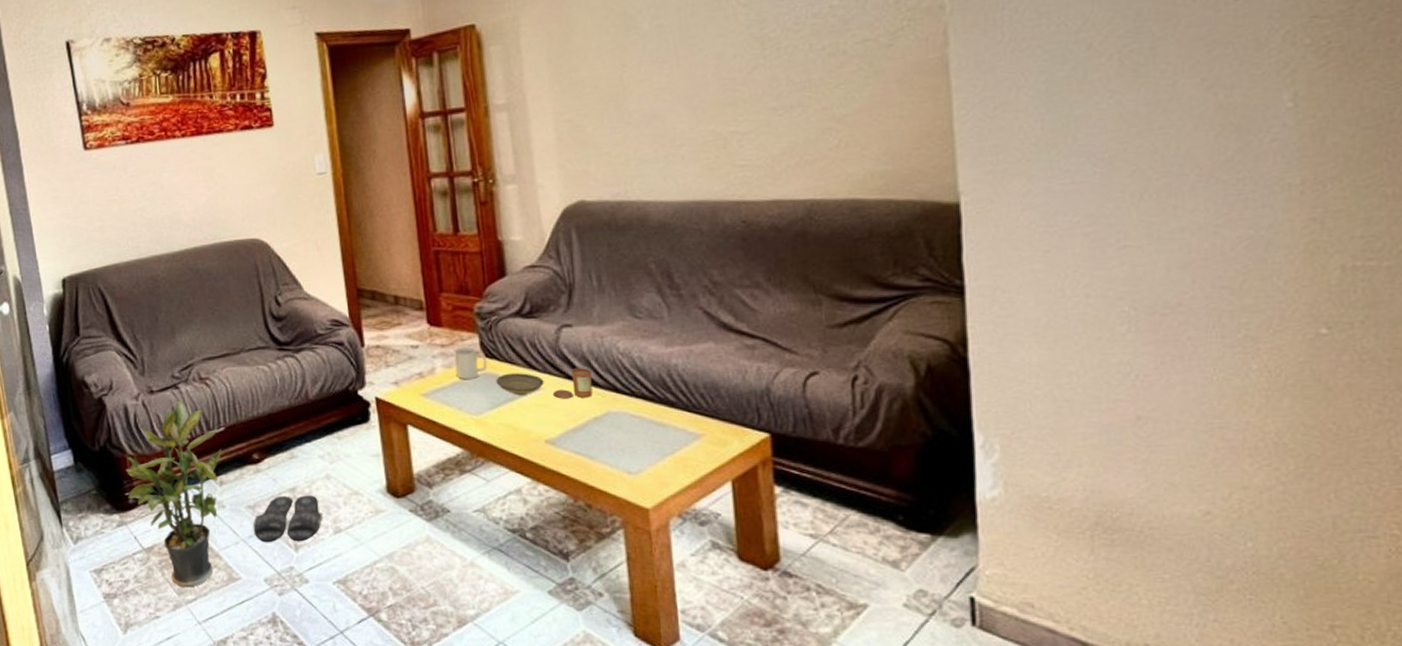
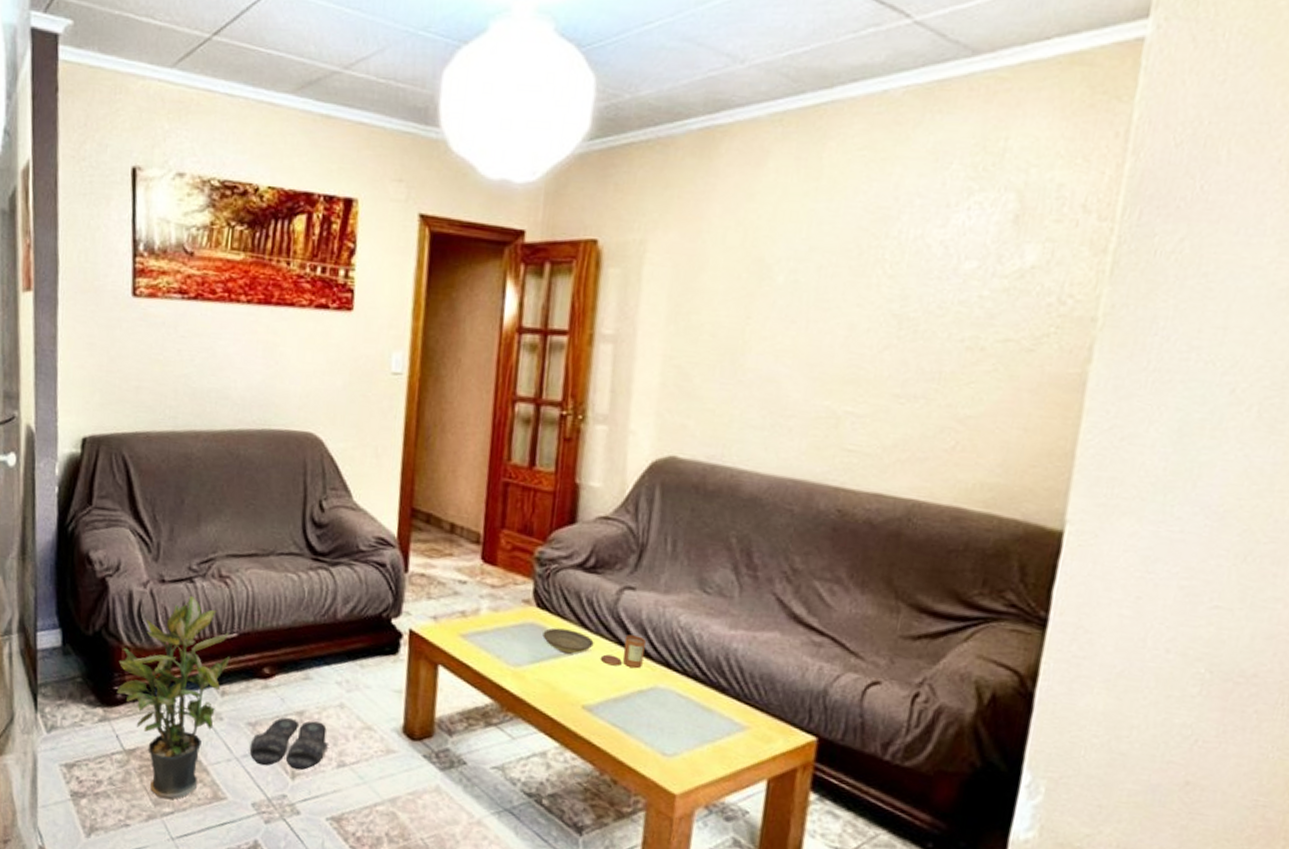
mug: present [454,347,488,380] -> none [501,591,538,628]

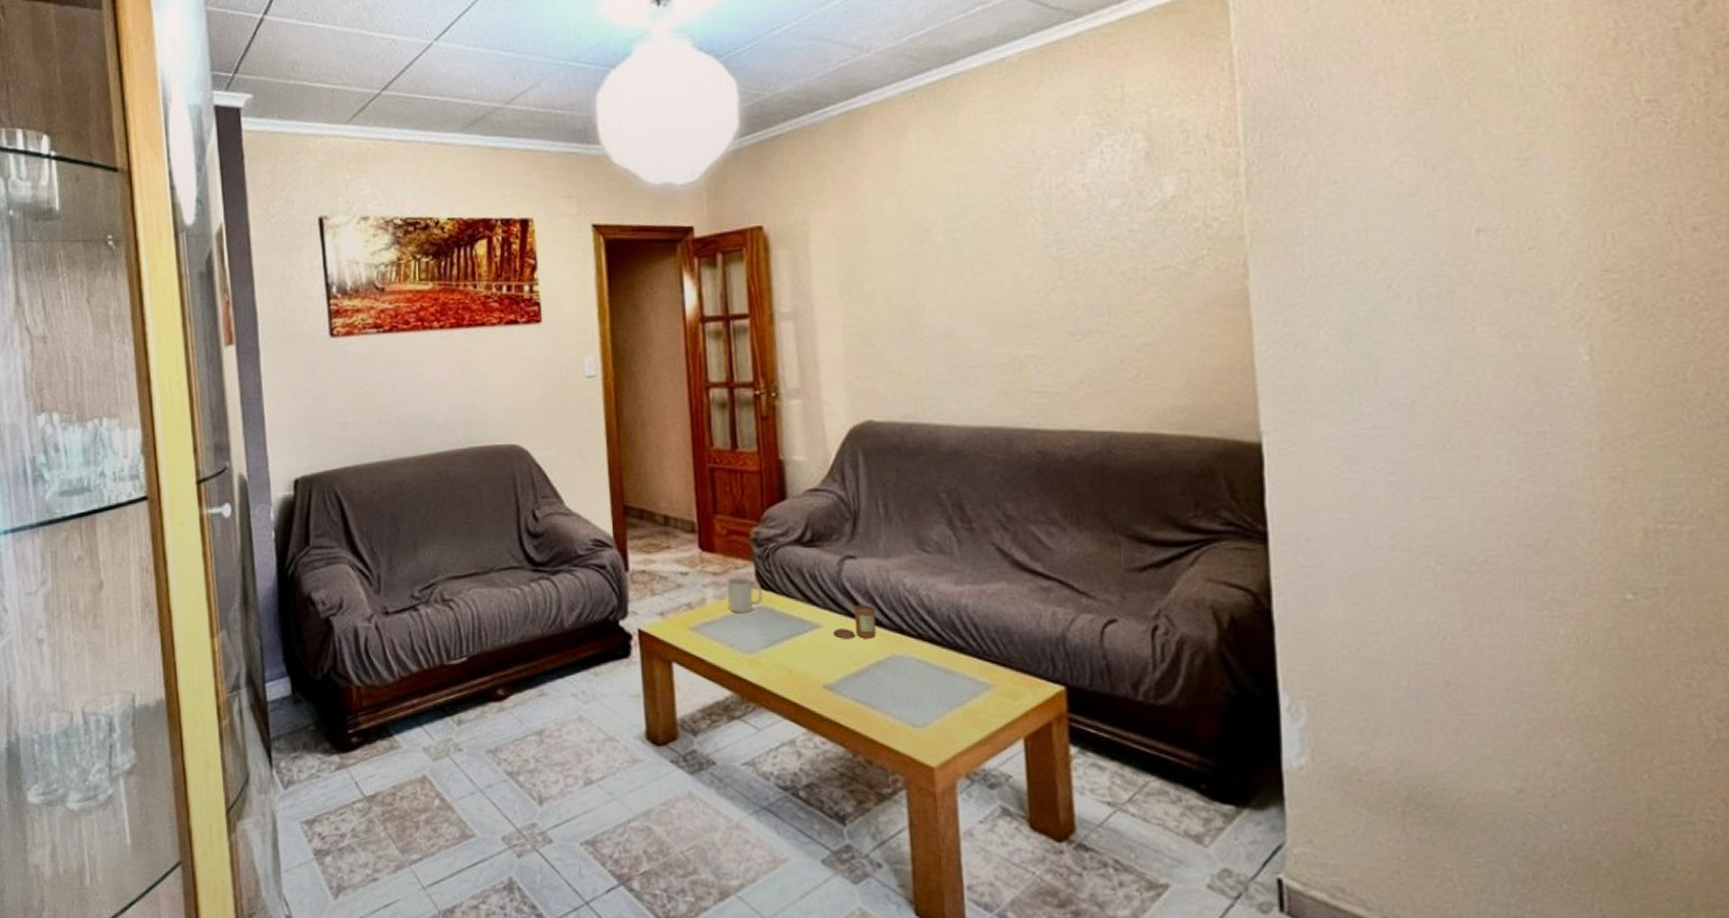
potted plant: present [116,595,230,800] -> none [350,623,462,845]
slippers: present [249,717,329,770] -> none [492,739,573,793]
mug: none [501,591,538,628] -> present [727,577,763,614]
decorative bowl: present [542,628,594,654] -> none [772,608,824,633]

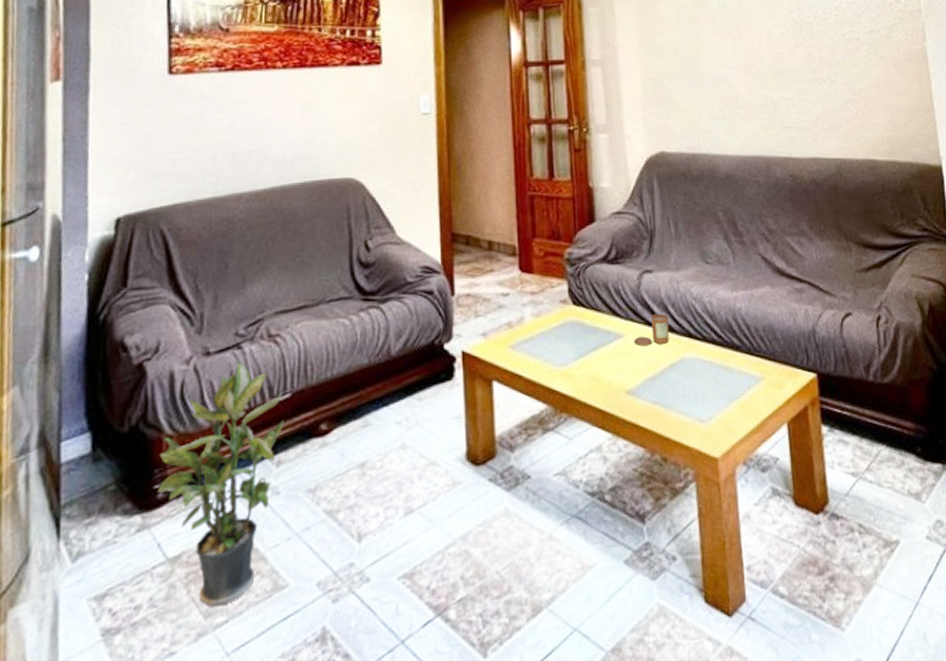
potted plant: none [350,623,462,845] -> present [157,362,284,607]
mug: present [727,577,763,614] -> none [543,295,575,329]

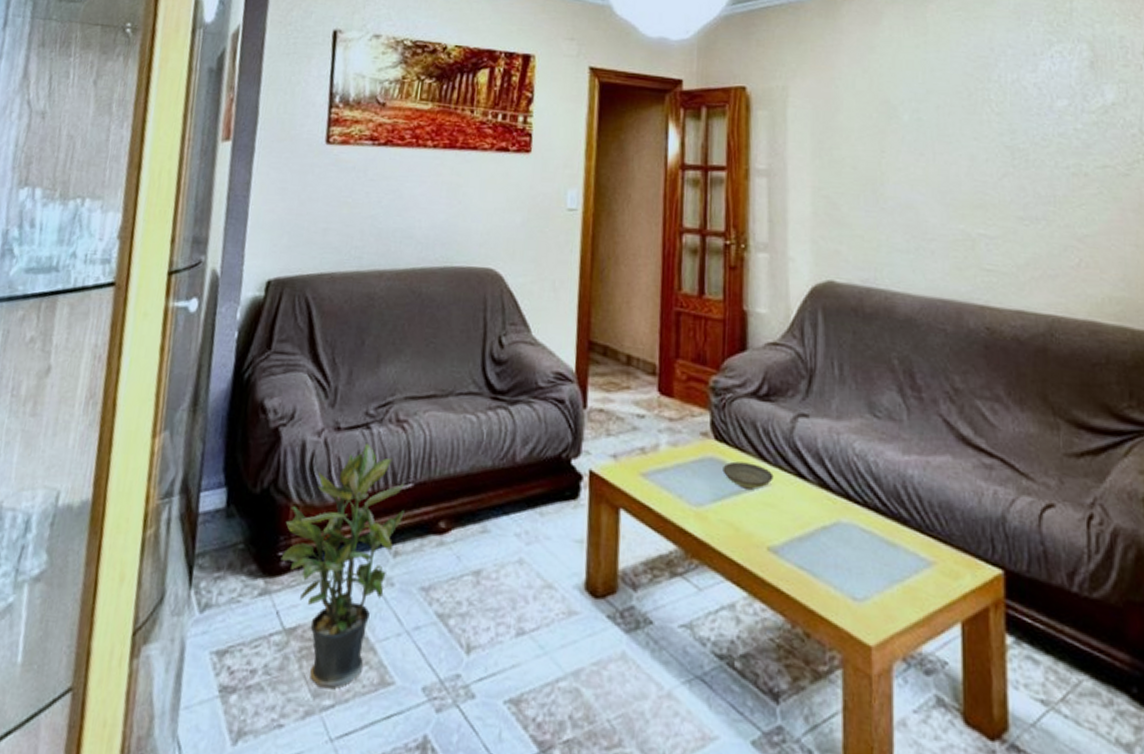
decorative bowl: none [582,320,626,344] -> present [722,461,774,490]
candle: present [635,314,669,347] -> none [782,465,824,503]

